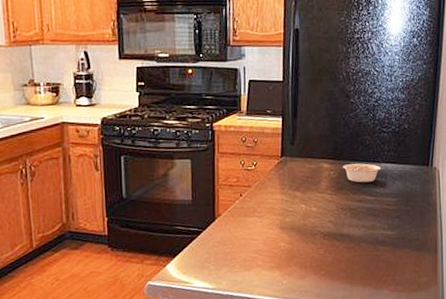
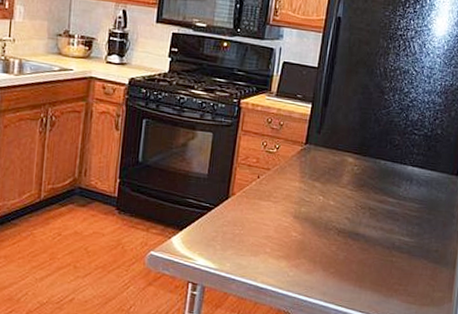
legume: present [343,163,385,183] -> none [368,161,412,184]

